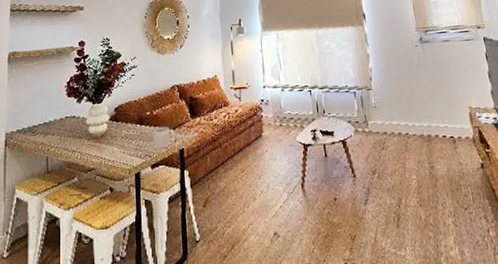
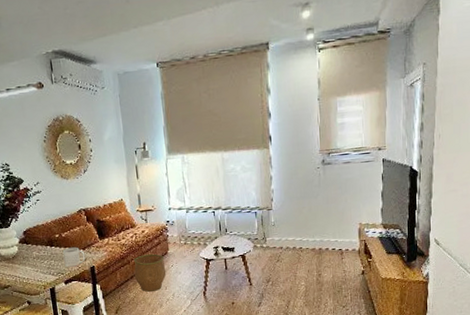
basket: none [225,136,261,181] -> present [133,254,167,292]

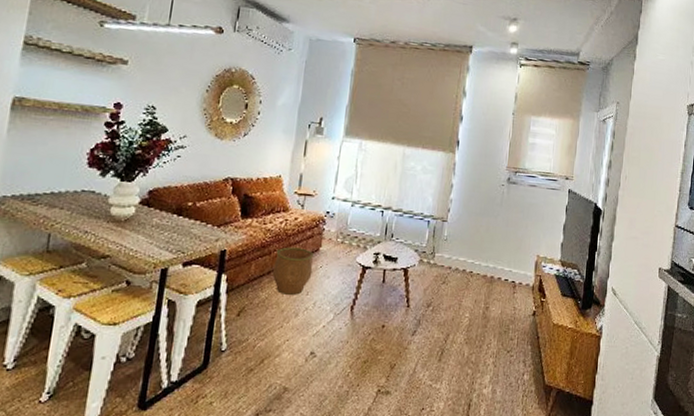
mug: present [62,247,86,268] -> none [188,221,219,247]

